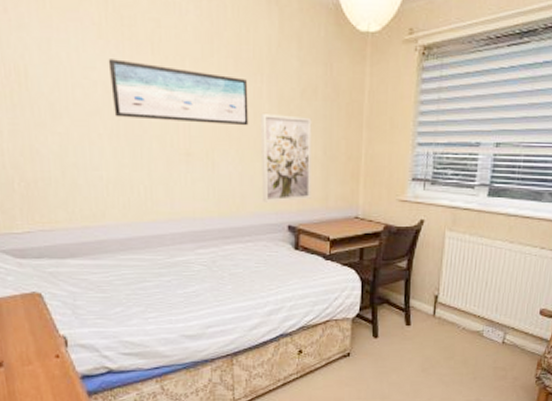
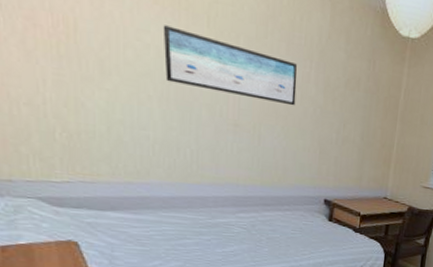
wall art: present [261,114,312,203] -> none [303,97,353,178]

